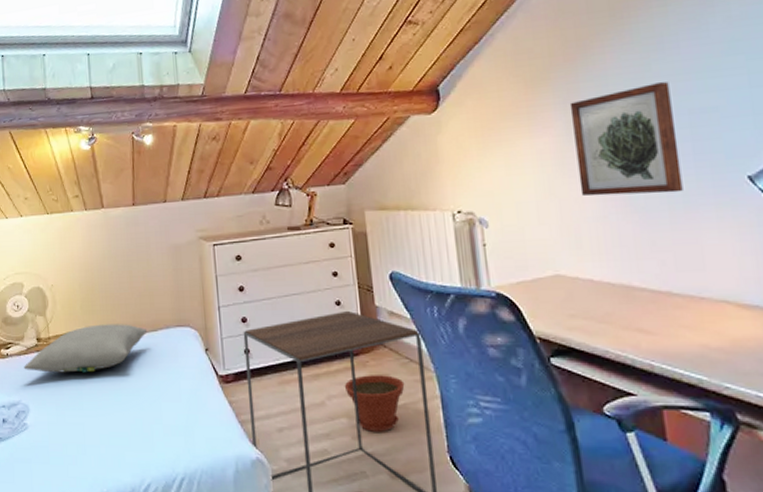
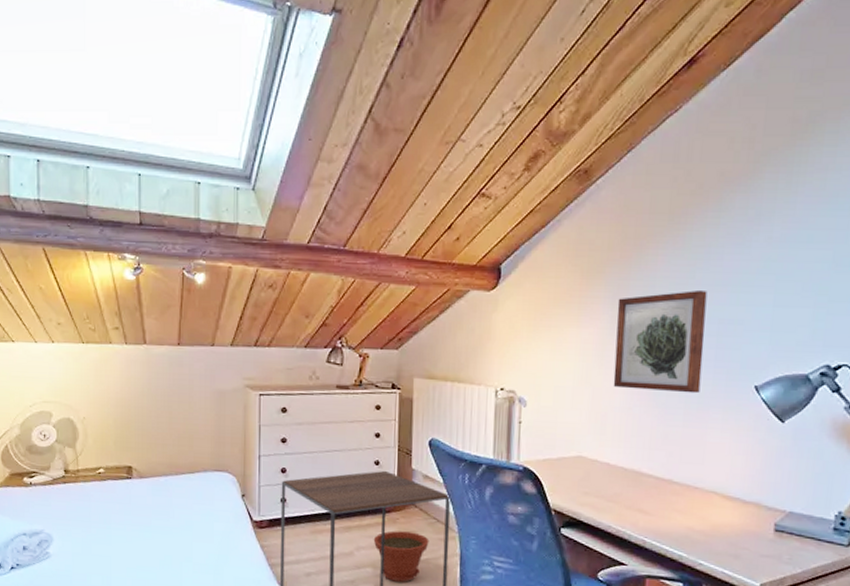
pillow: present [24,324,146,373] -> none [49,461,183,509]

